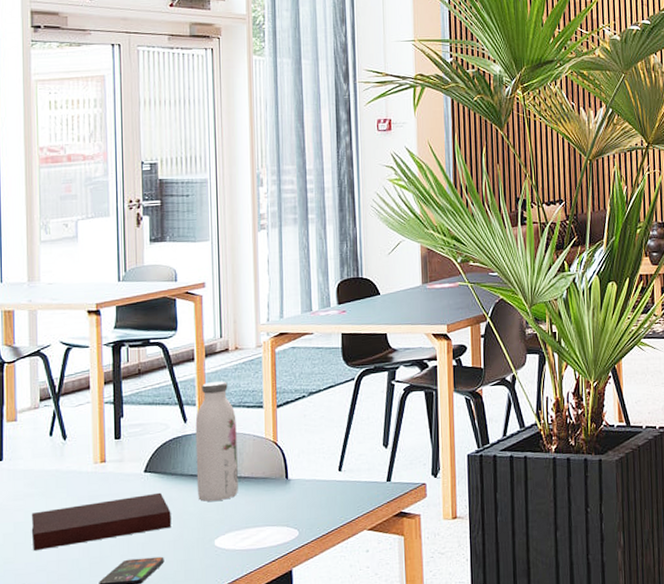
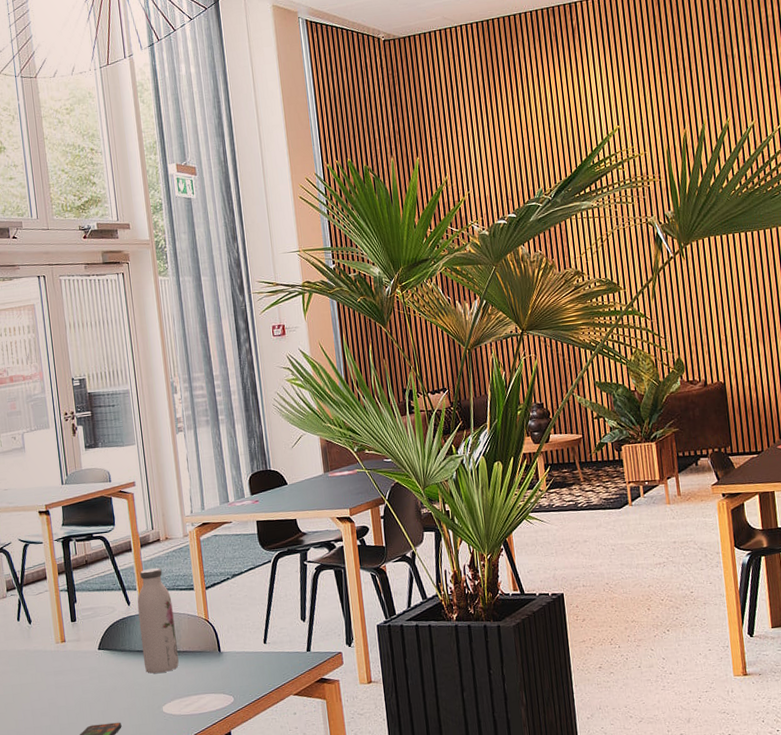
notebook: present [31,492,172,551] -> none [8,666,125,720]

